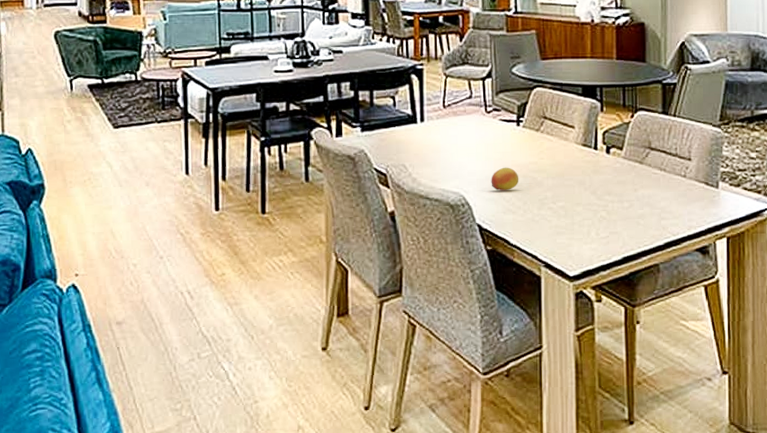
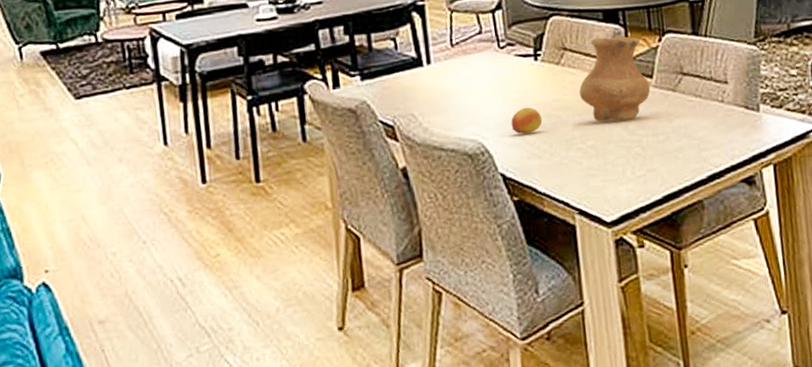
vase: none [555,110,620,187] -> present [579,36,651,122]

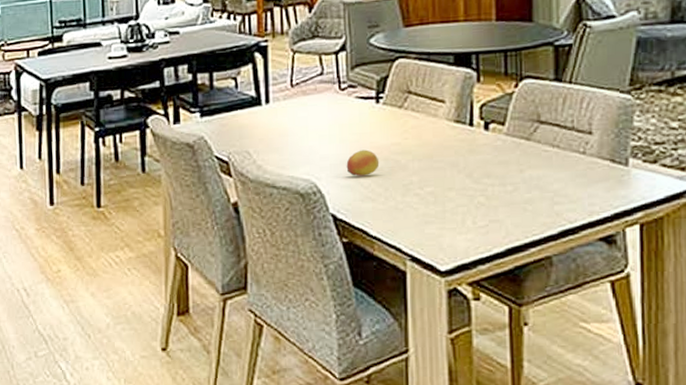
vase: present [579,36,651,122] -> none [422,81,501,169]

